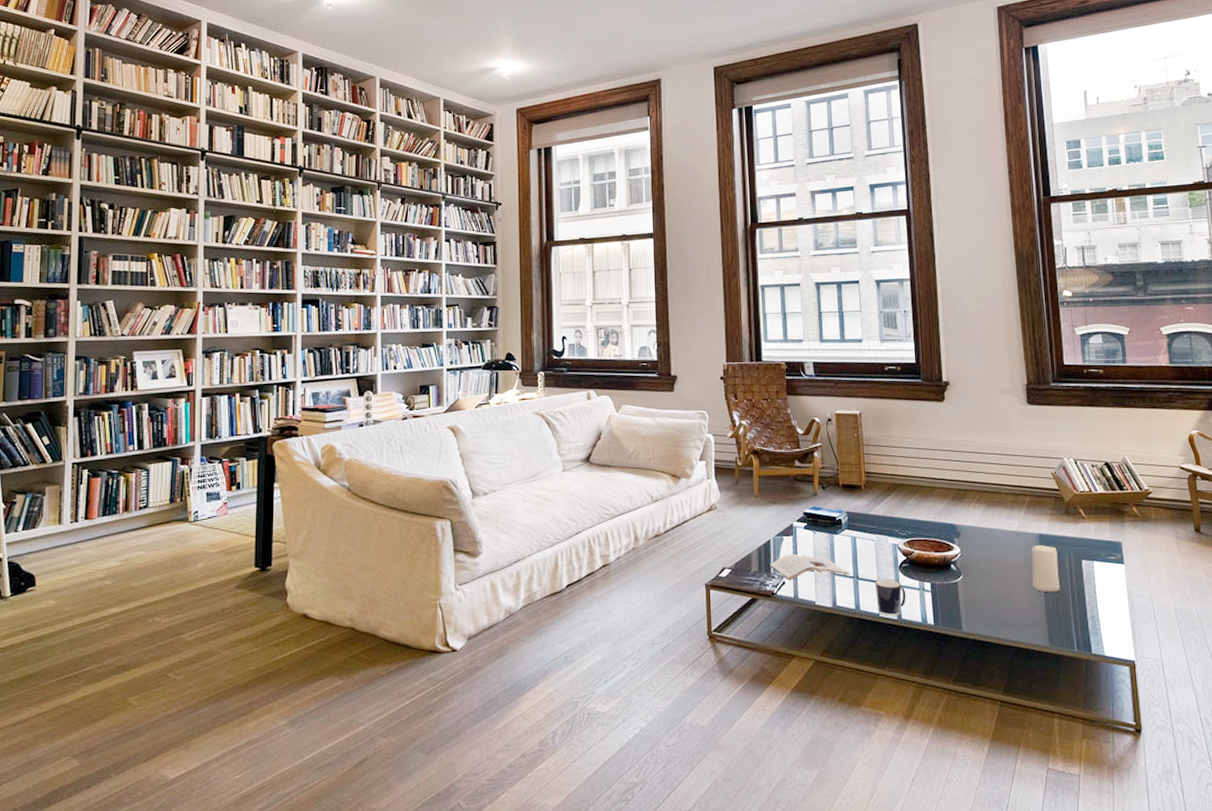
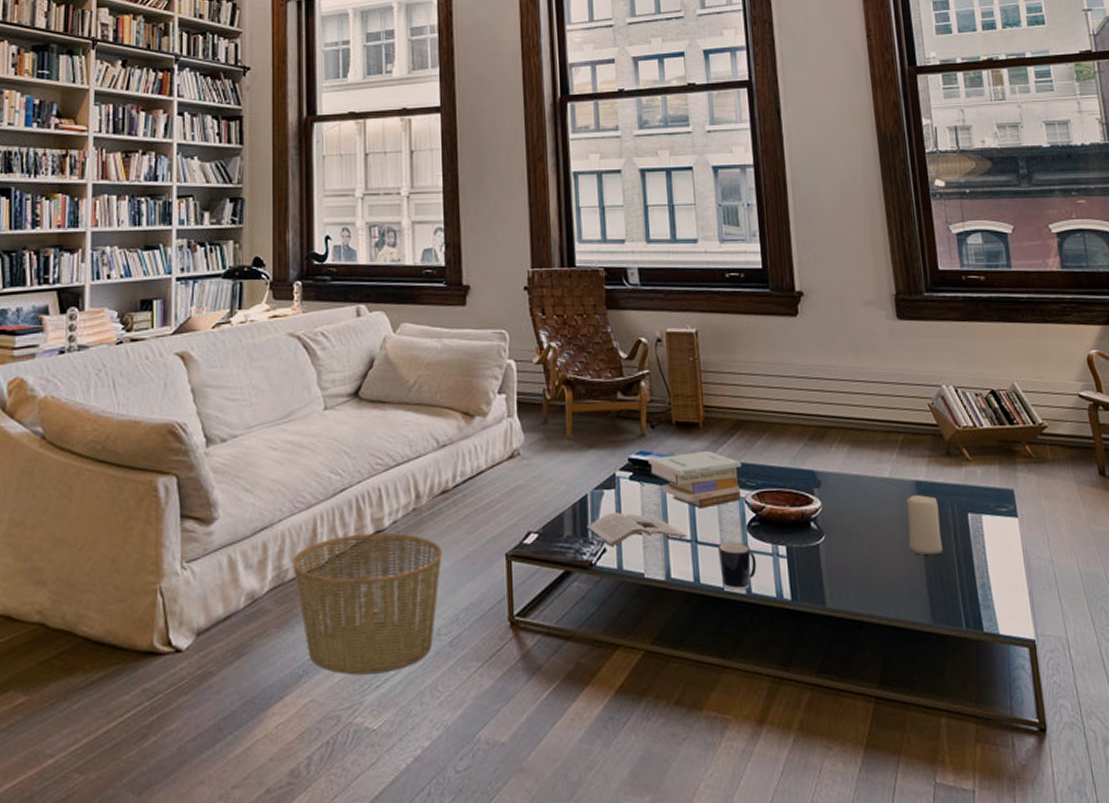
basket: none [539,566,655,672] -> present [292,532,442,675]
books: none [820,507,896,552] -> present [648,450,742,509]

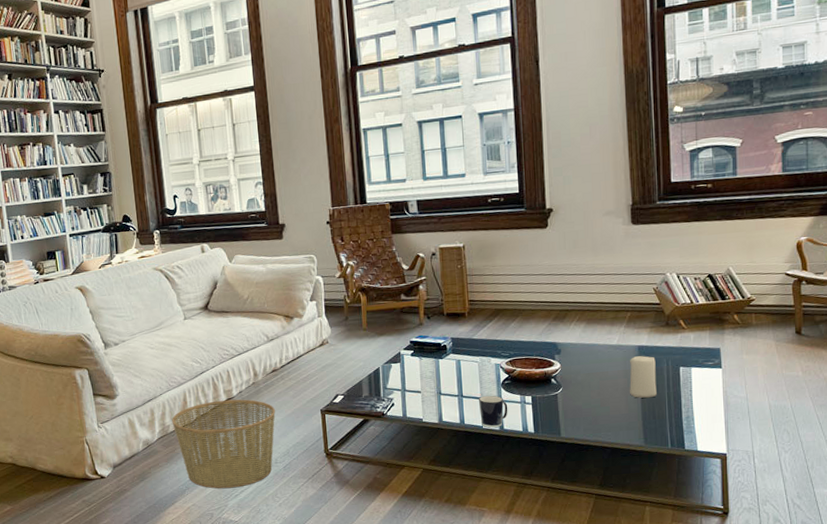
magazine: present [586,511,687,547] -> none [379,378,455,402]
books: present [648,450,742,509] -> none [425,332,499,373]

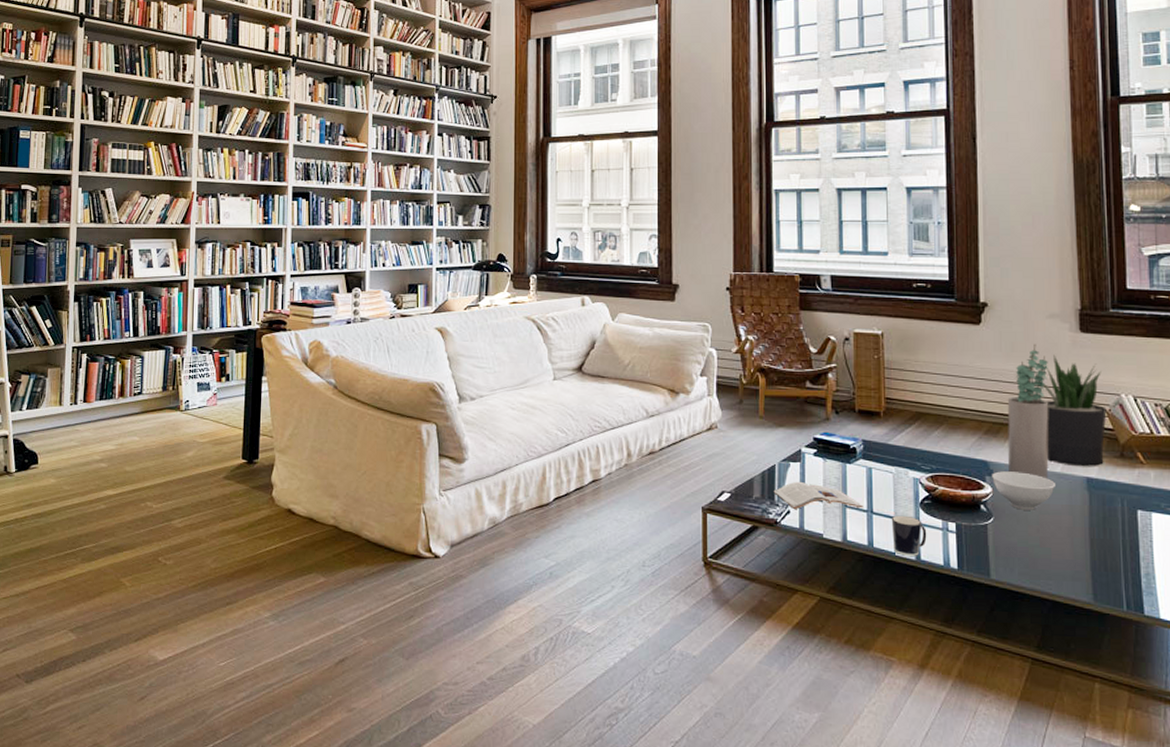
basket: present [172,399,276,489] -> none [526,480,648,591]
magazine: none [379,378,455,402] -> present [773,481,863,510]
bowl: none [560,348,613,379] -> present [992,471,1057,510]
vase: none [571,239,607,352] -> present [1007,343,1049,480]
planter: none [599,246,655,339] -> present [1040,354,1107,467]
candle: present [630,356,657,399] -> none [1076,490,1109,544]

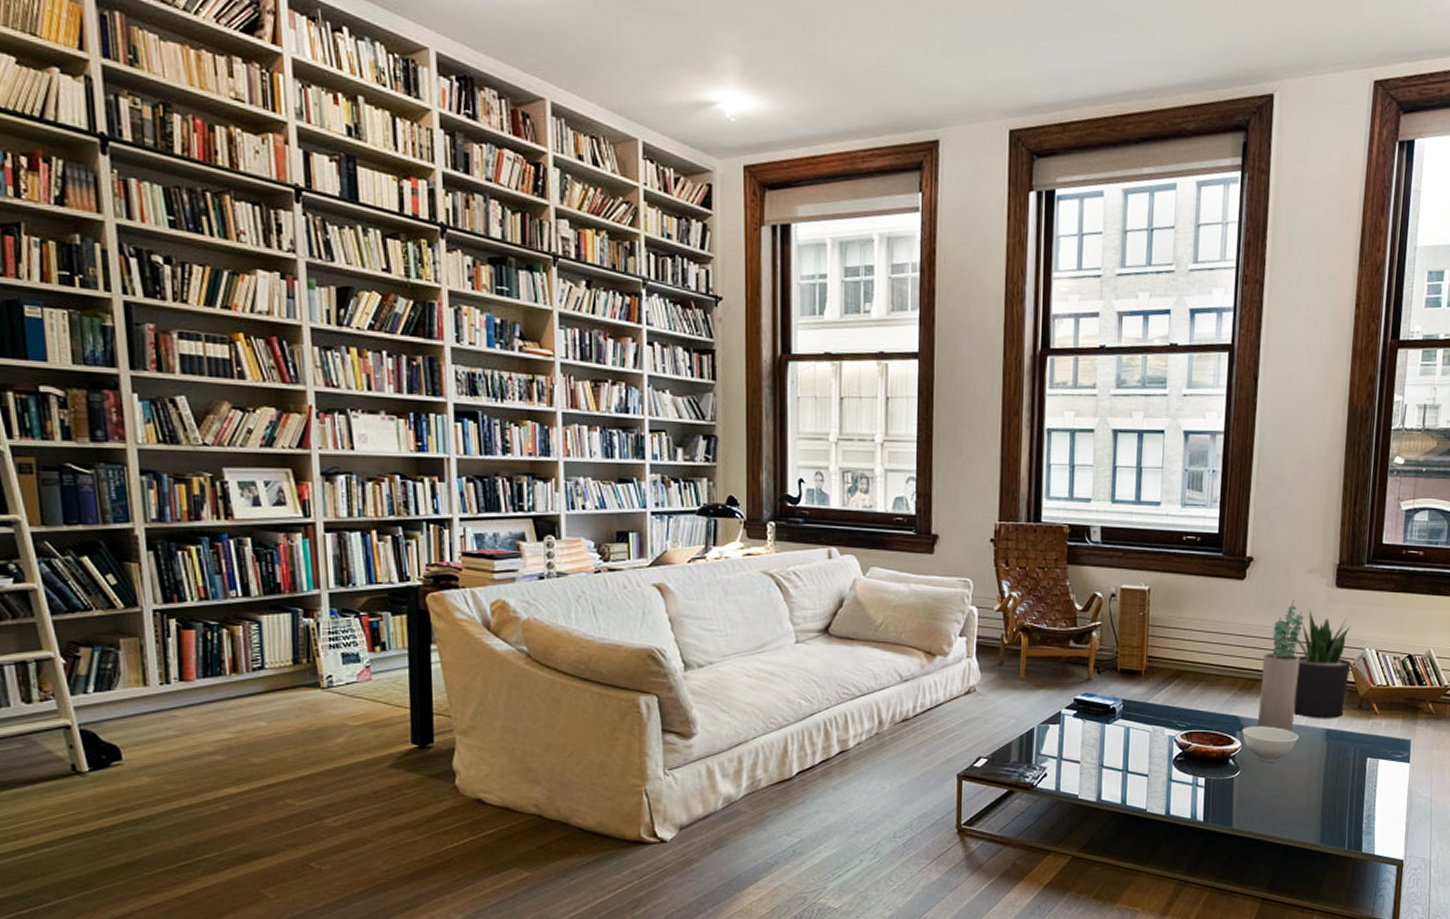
magazine: present [773,481,863,510] -> none [1031,743,1119,773]
mug: present [891,515,927,557] -> none [1144,773,1178,813]

